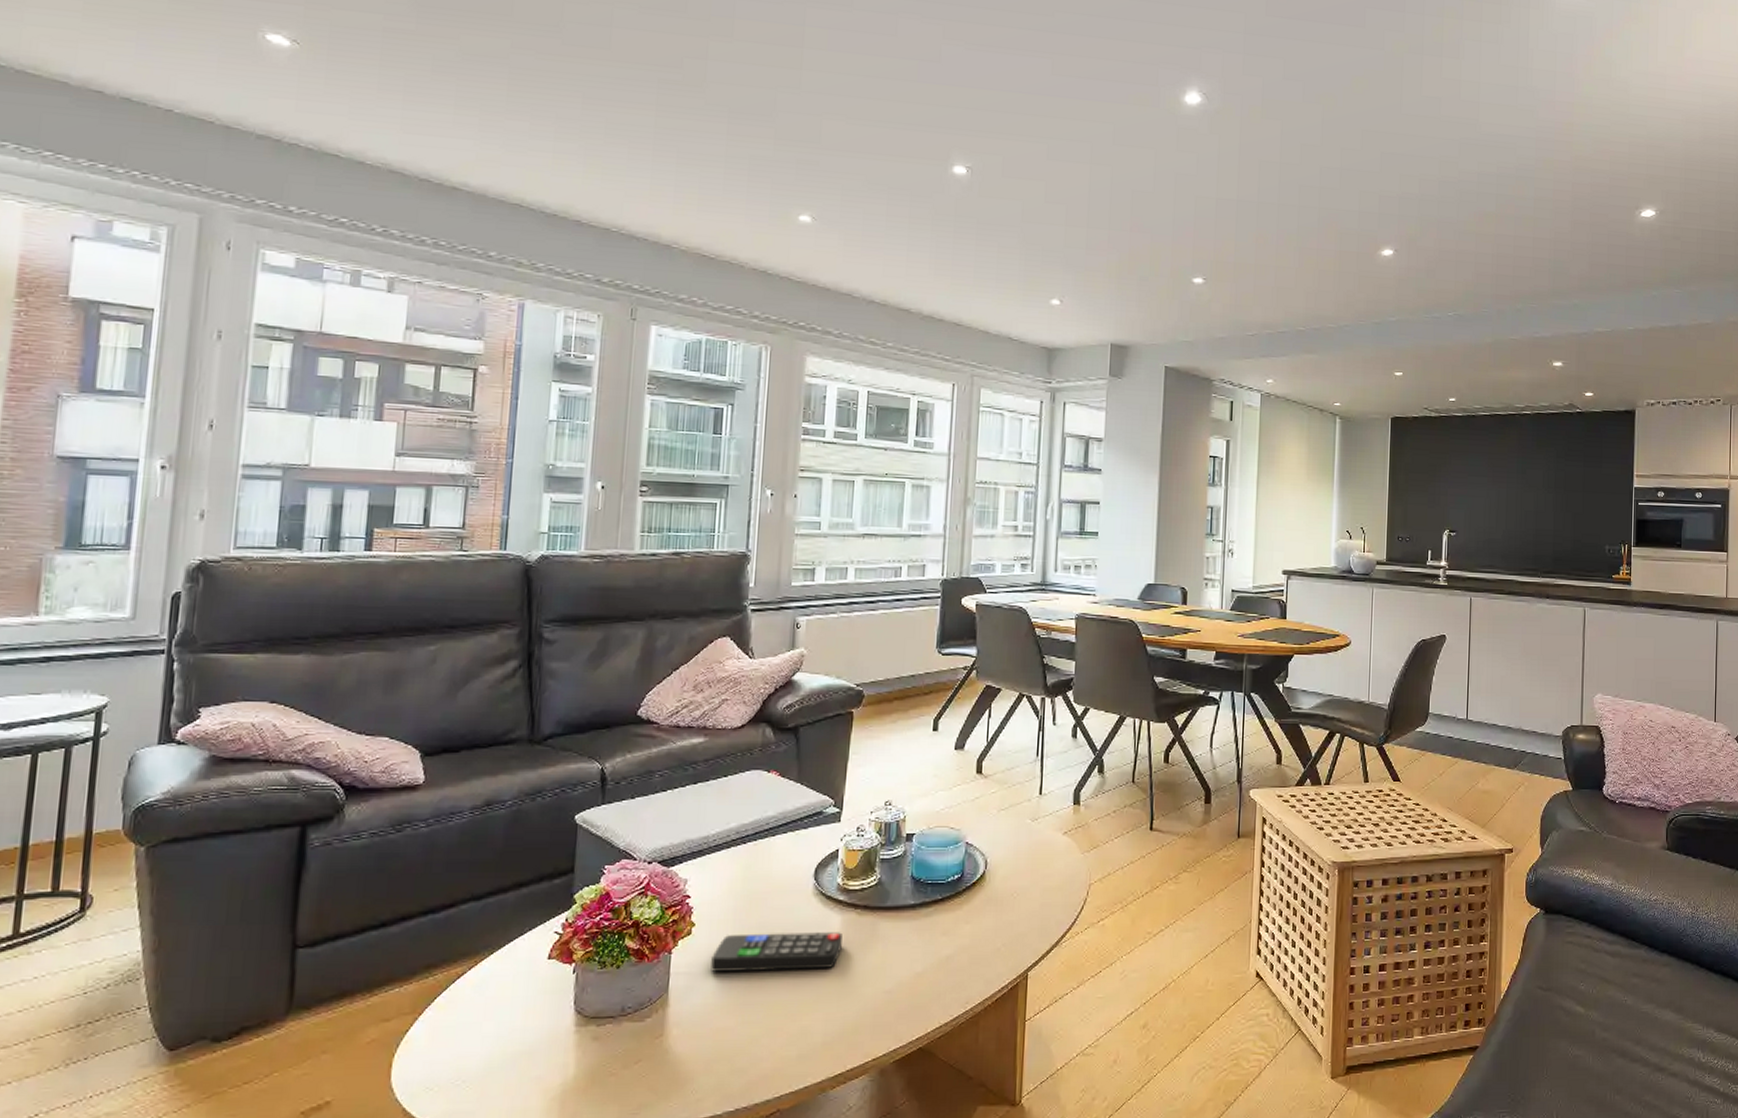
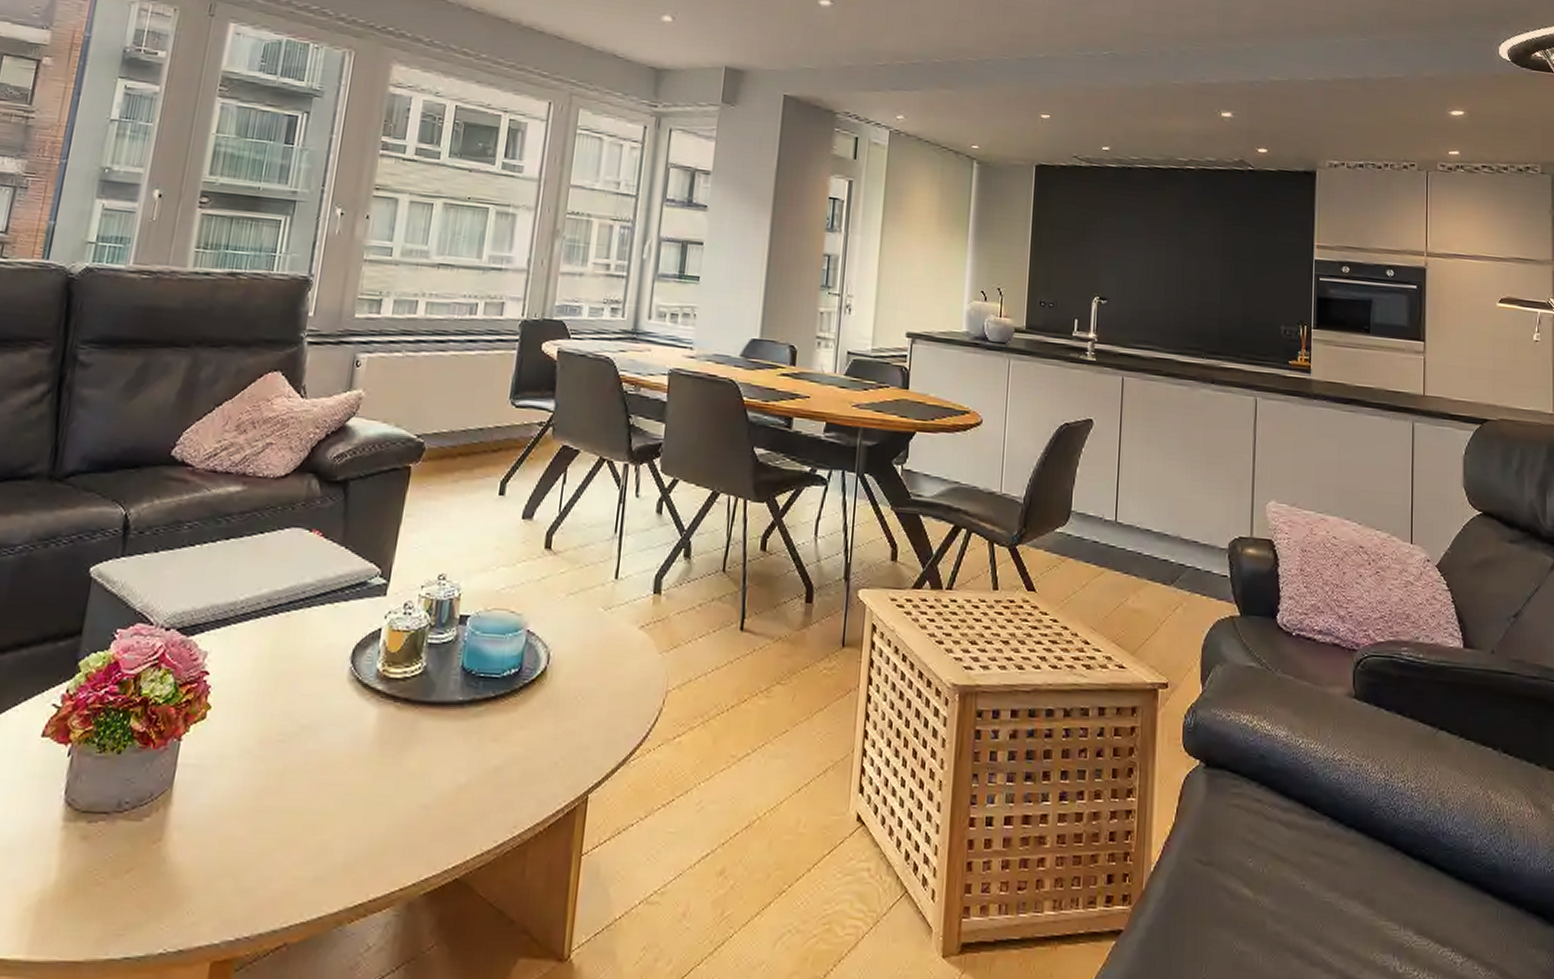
remote control: present [711,932,842,972] -> none [223,722,378,773]

